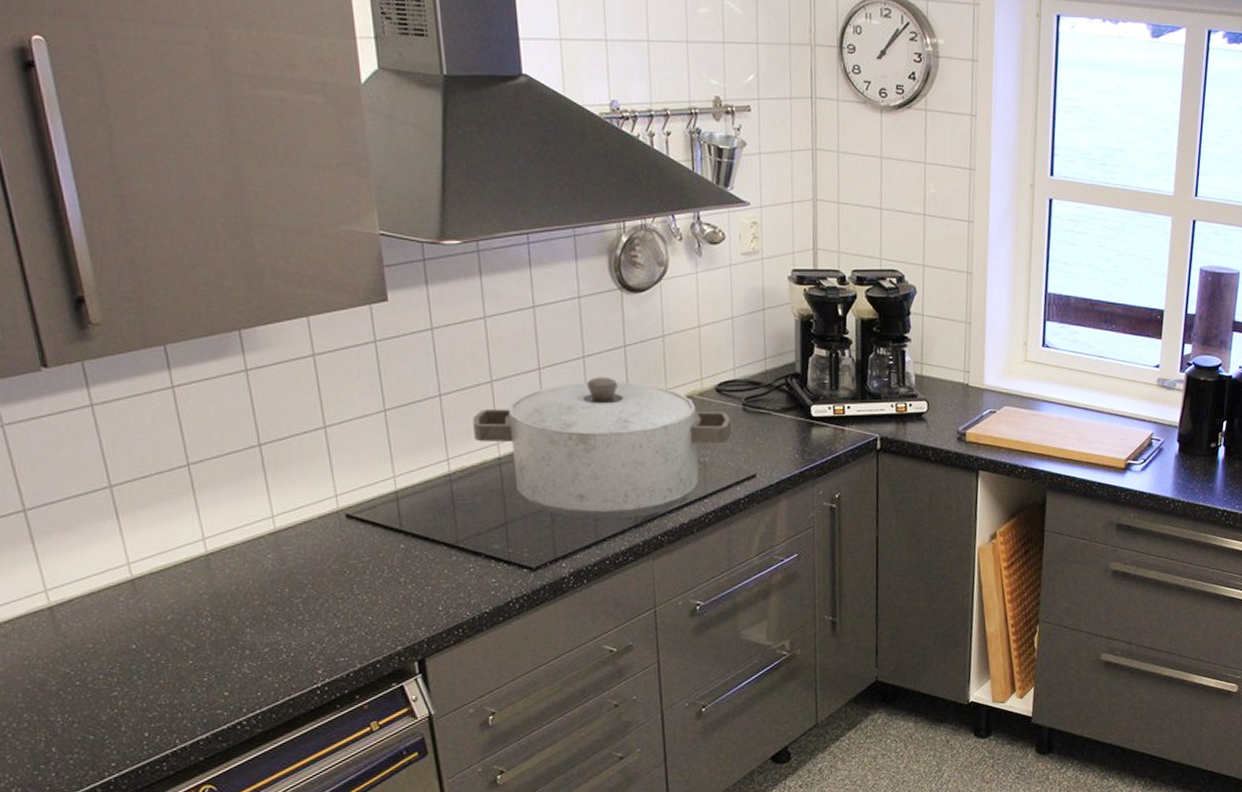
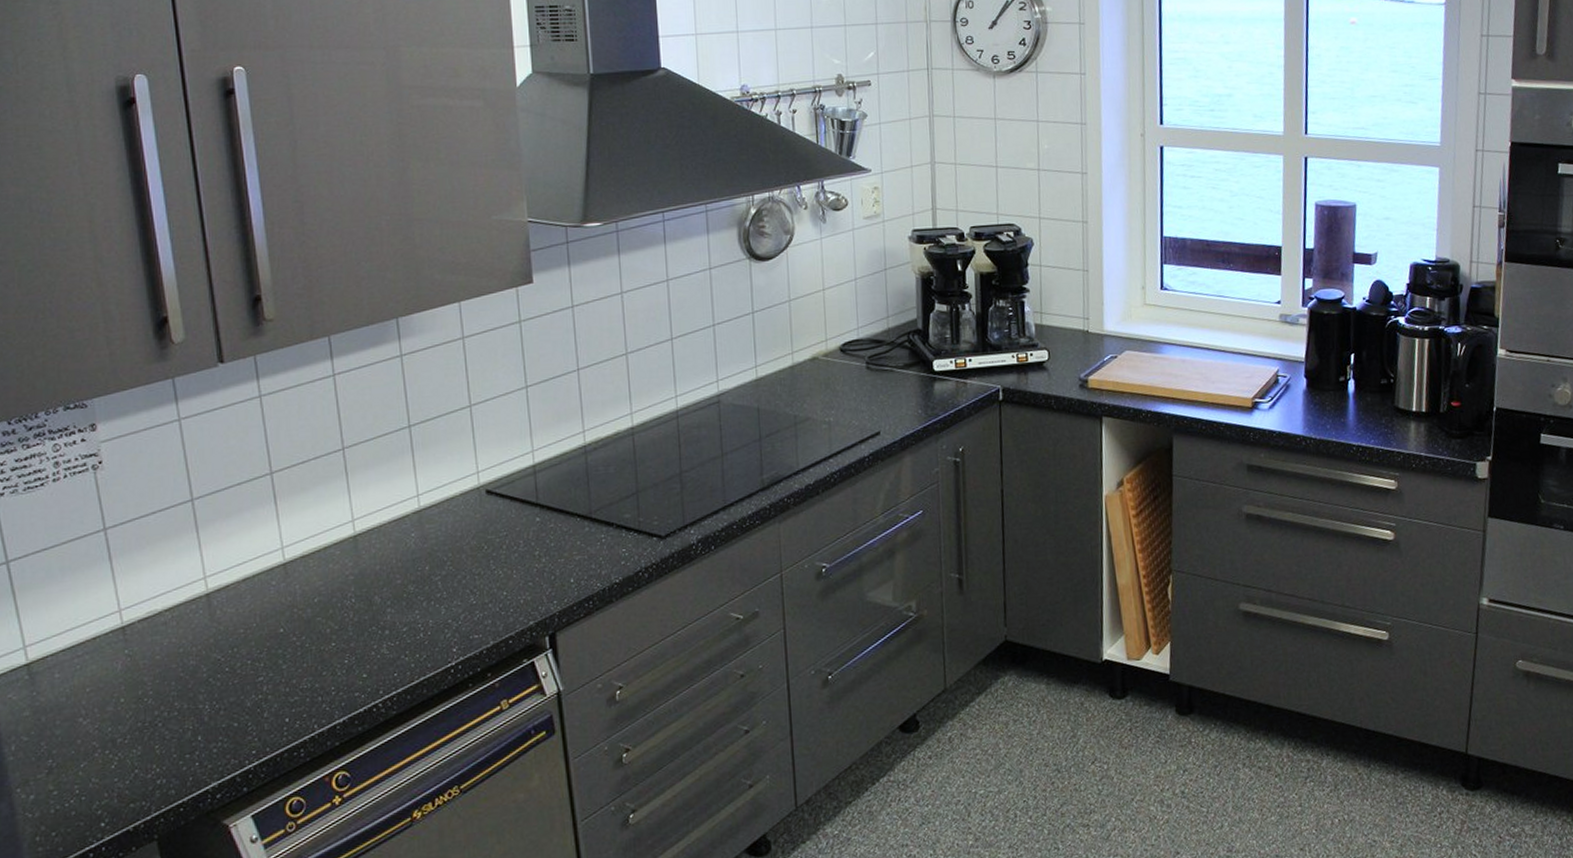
cooking pot: present [473,376,732,520] -> none [608,343,856,485]

